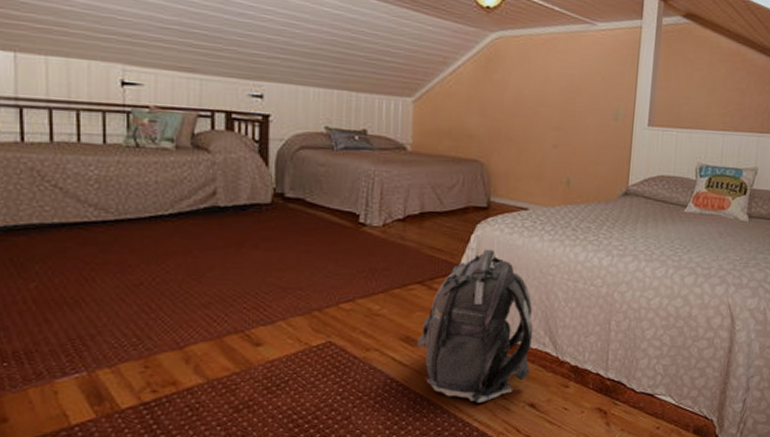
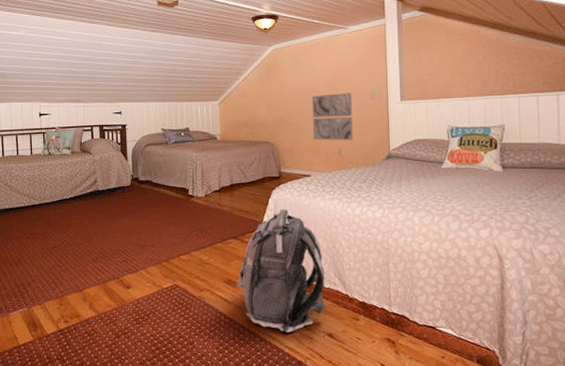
wall art: none [536,106,591,169] -> present [311,93,353,141]

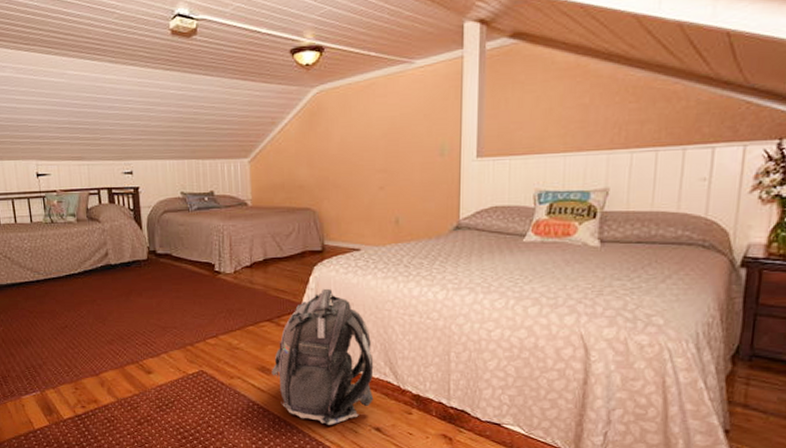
wall art: present [311,93,353,141] -> none [364,147,416,208]

